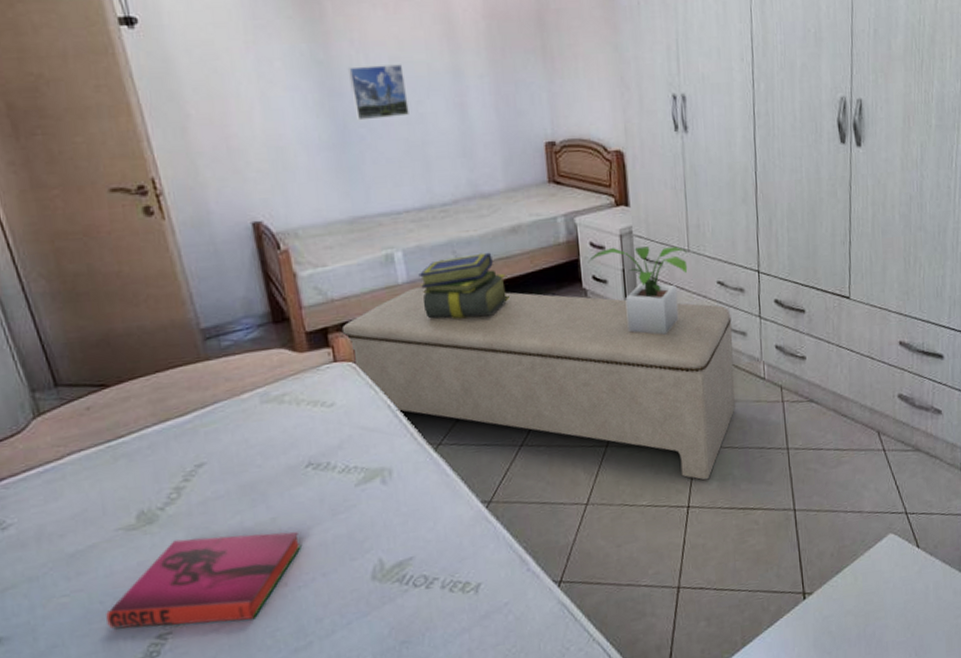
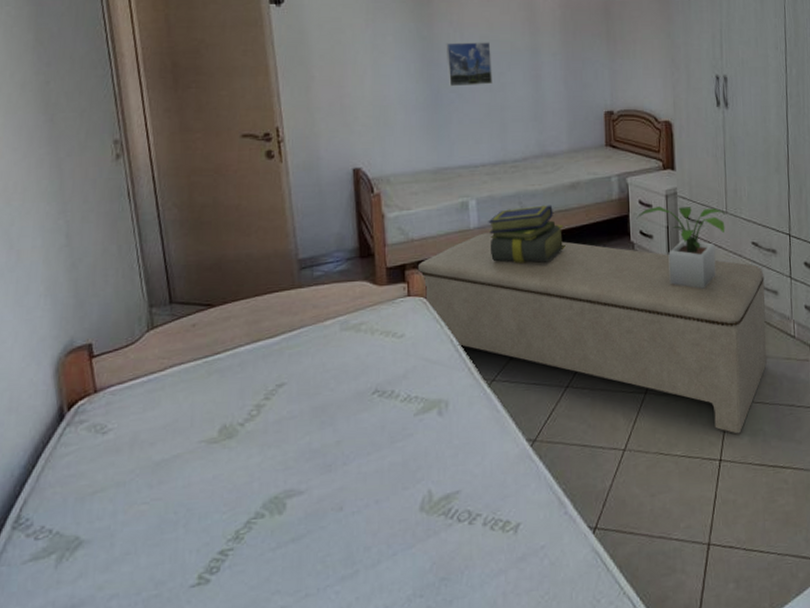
hardback book: present [106,532,301,629] -> none [177,455,360,543]

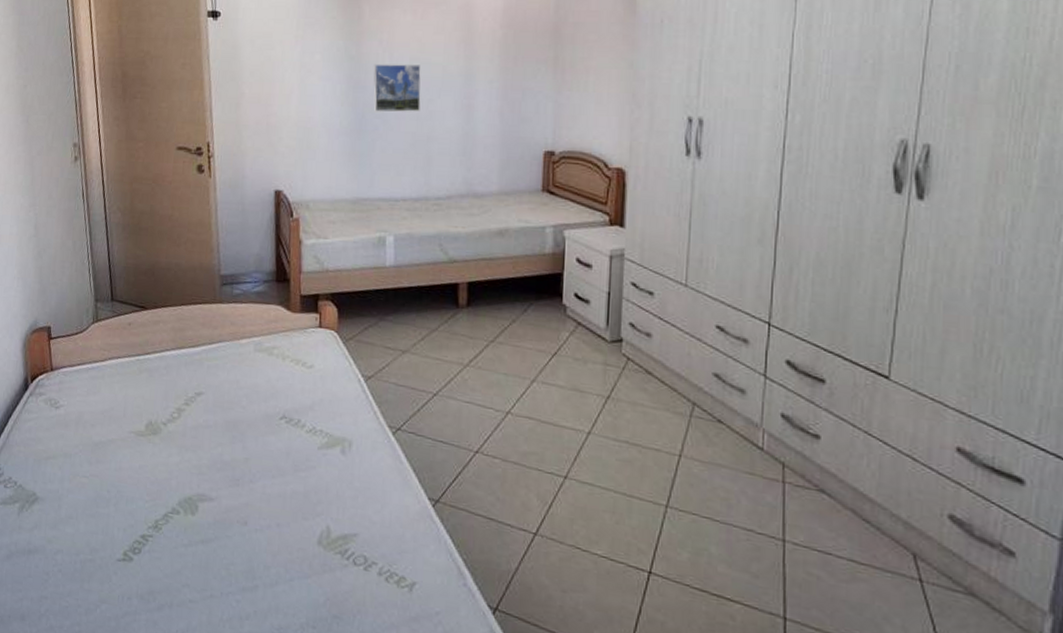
bench: present [417,232,767,434] -> none [330,272,729,548]
stack of books: present [488,205,566,264] -> none [404,250,487,314]
potted plant: present [636,205,726,289] -> none [571,267,685,372]

